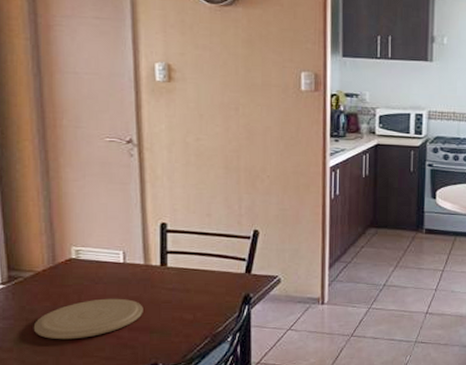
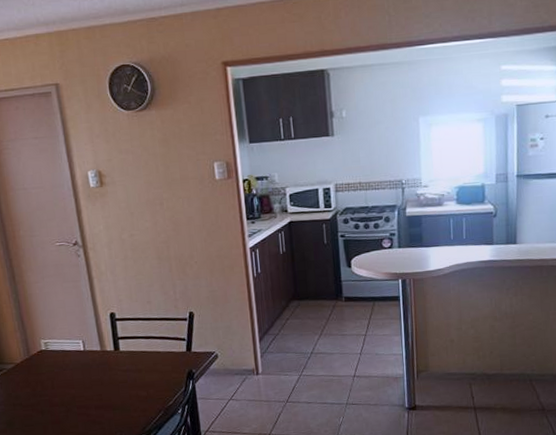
plate: present [33,298,143,340] -> none [19,381,105,420]

